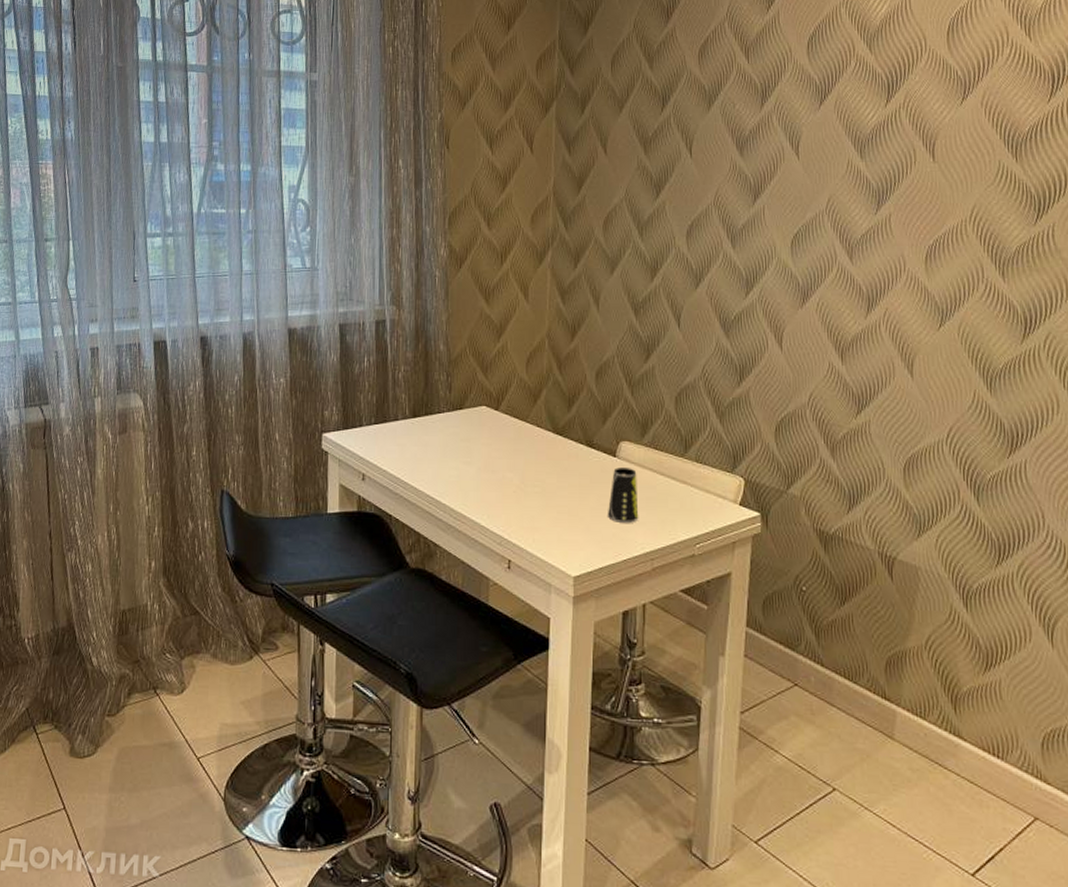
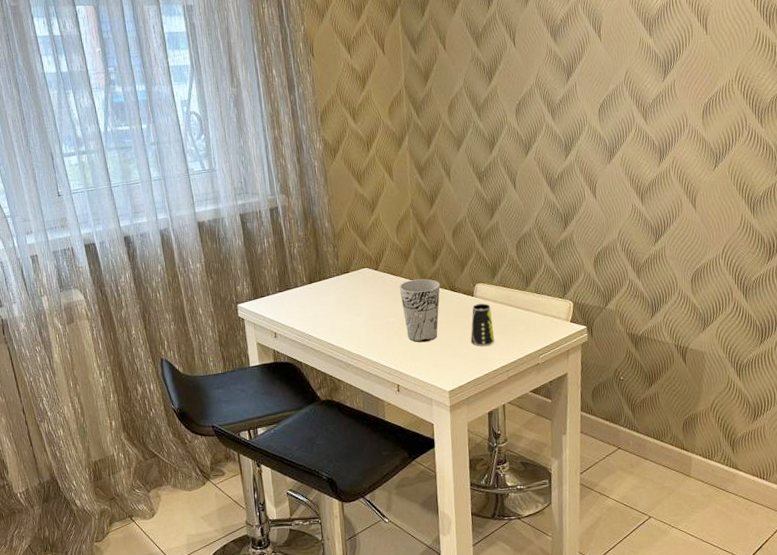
cup: none [523,427,574,509] -> present [399,279,440,343]

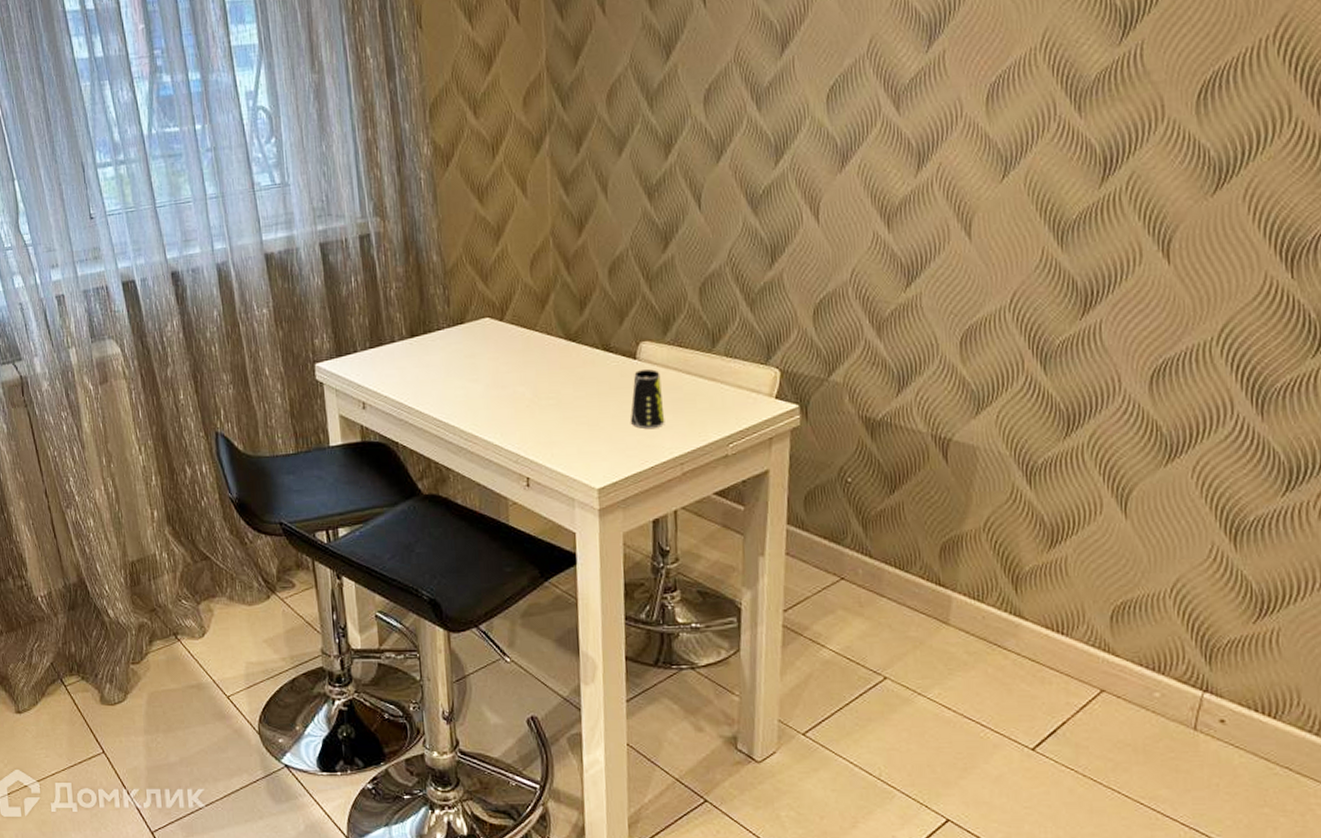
cup: present [399,279,440,343] -> none [532,333,590,421]

